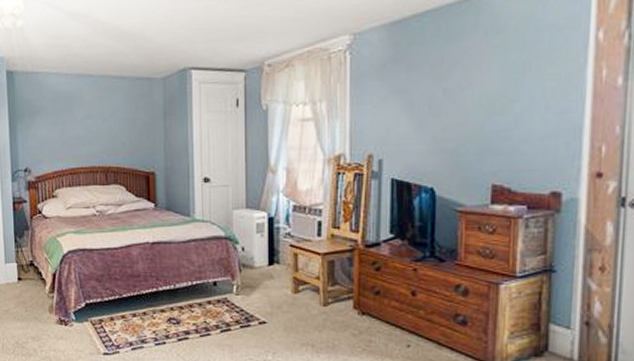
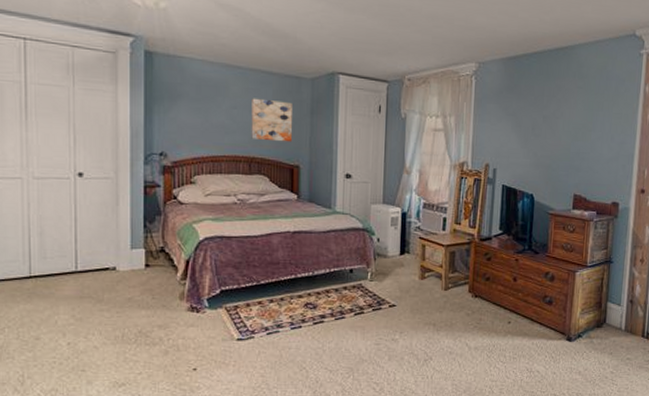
wall art: none [105,105,147,149] -> present [251,98,293,142]

